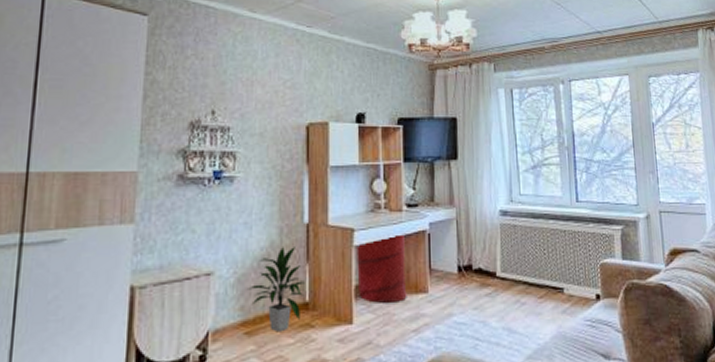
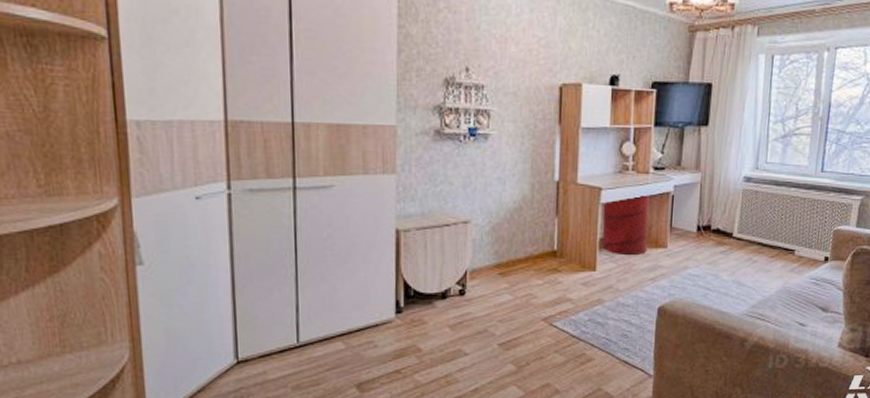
indoor plant: present [248,245,305,333] -> none [502,200,554,275]

